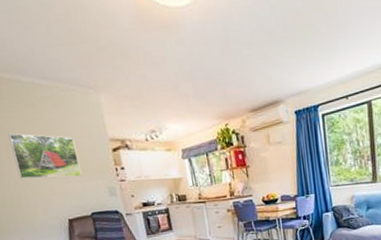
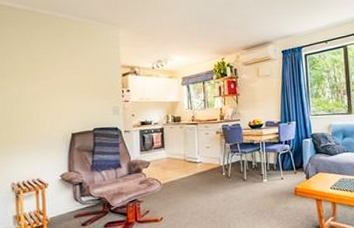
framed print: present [8,133,82,179] -> none [35,56,92,97]

